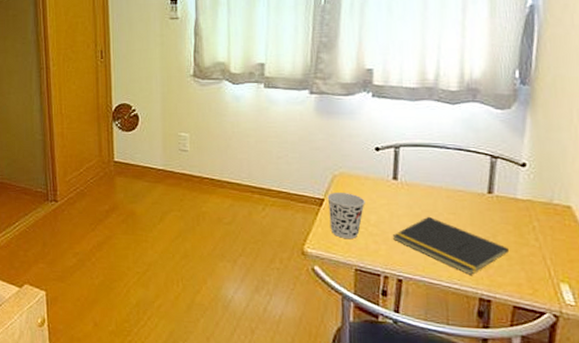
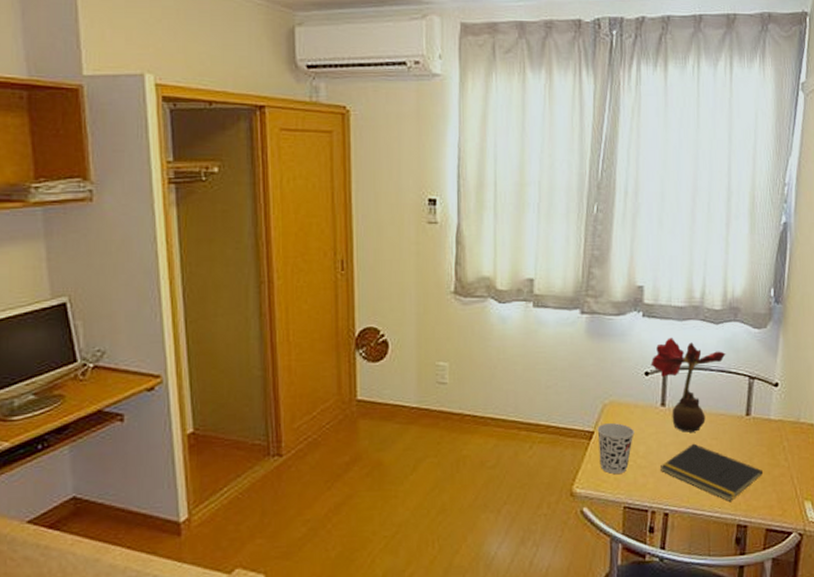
flower: none [381,116,464,206] -> present [650,338,726,432]

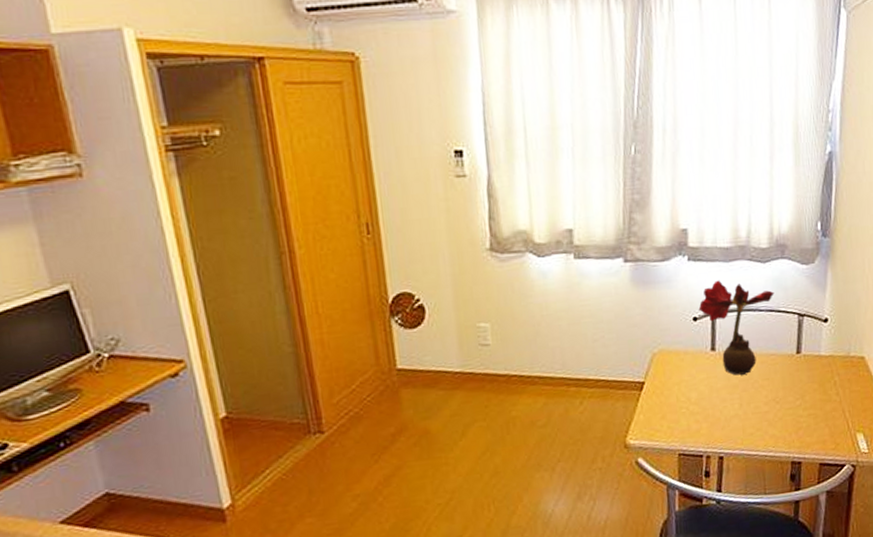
cup: present [597,423,634,474] -> none [647,371,686,423]
notepad: present [661,443,764,501] -> none [713,385,816,440]

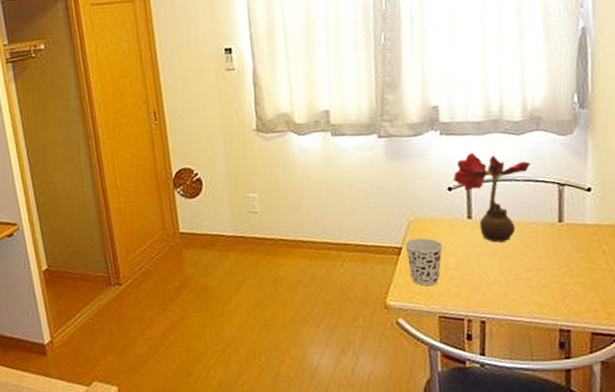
cup: none [647,371,686,423] -> present [405,238,443,286]

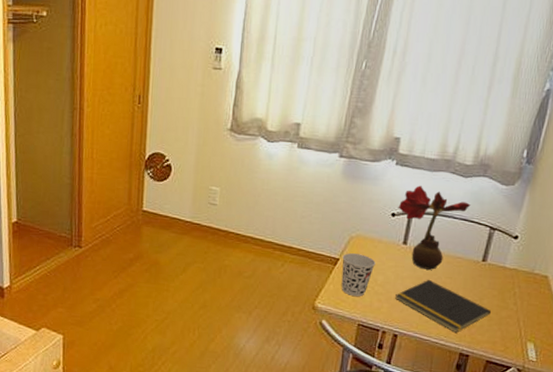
notepad: none [473,252,584,307] -> present [395,279,492,333]

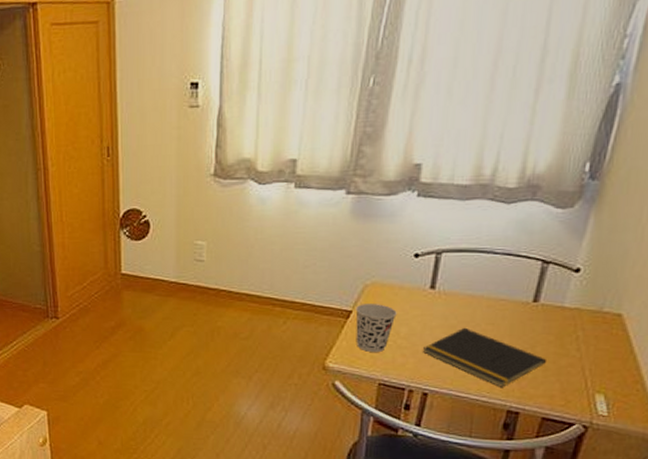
flower: present [398,185,471,270] -> none [422,218,516,316]

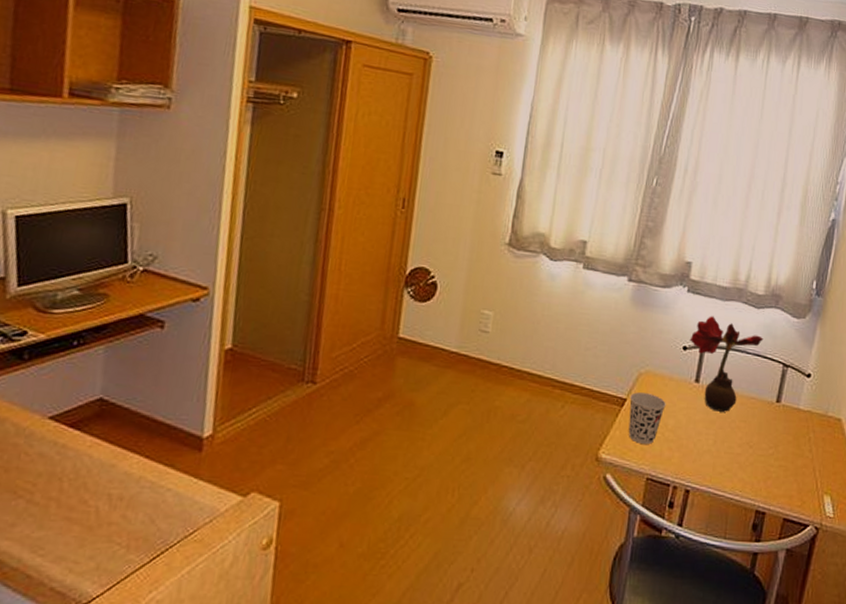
flower: none [422,218,516,316] -> present [689,316,764,412]
notepad: present [423,327,547,387] -> none [687,423,787,486]

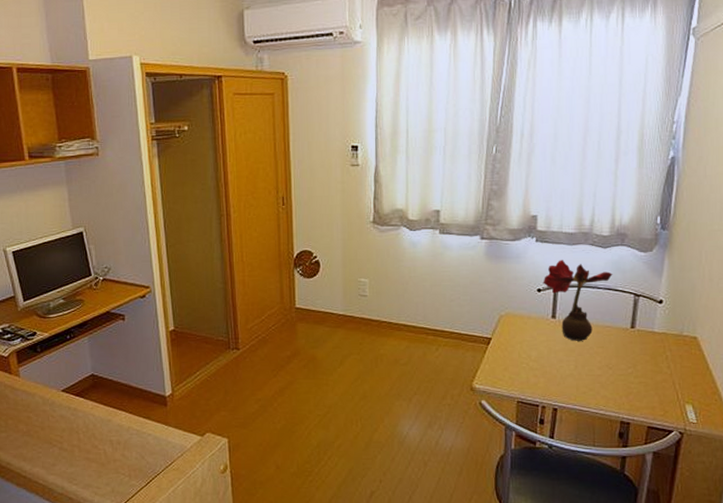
cup: present [628,392,666,444] -> none [494,332,527,373]

